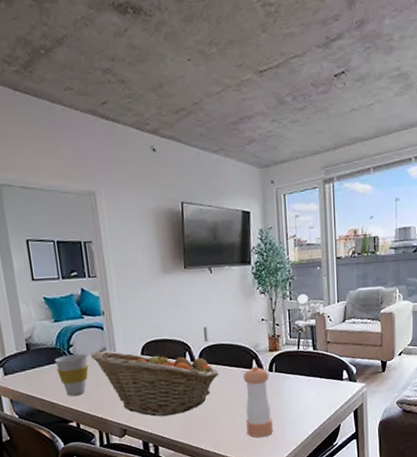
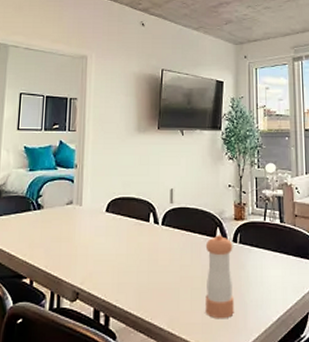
cup: present [54,353,89,397] -> none [21,205,54,250]
fruit basket: present [90,349,219,417] -> none [56,204,181,282]

